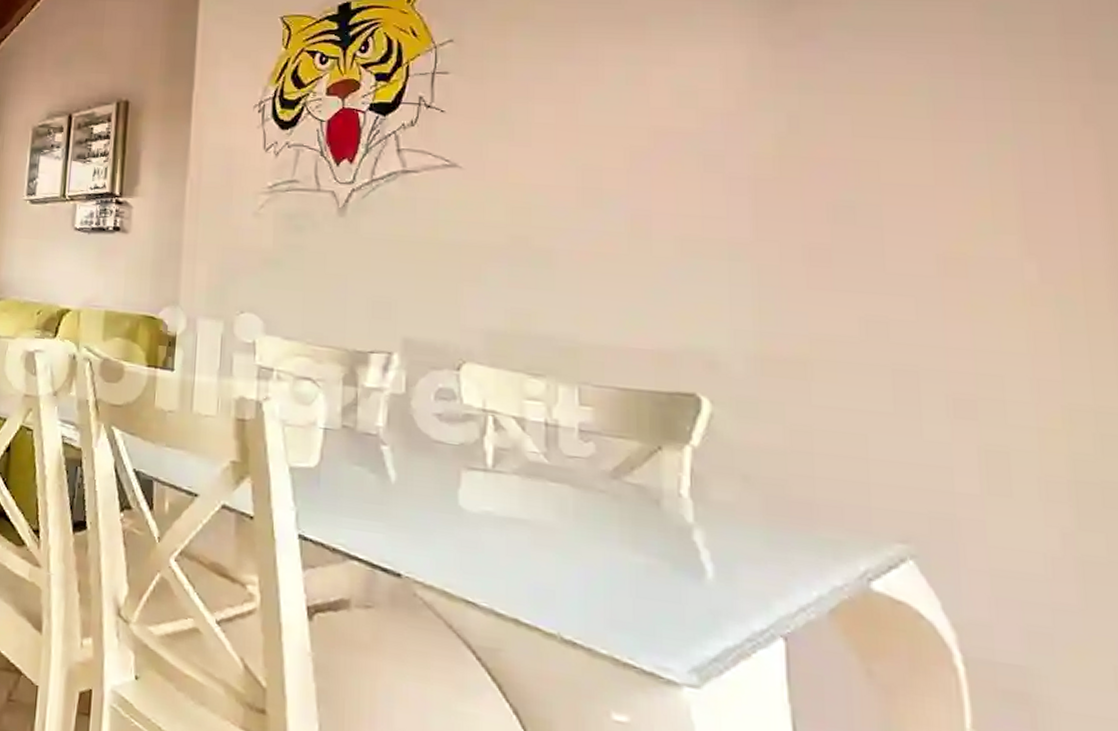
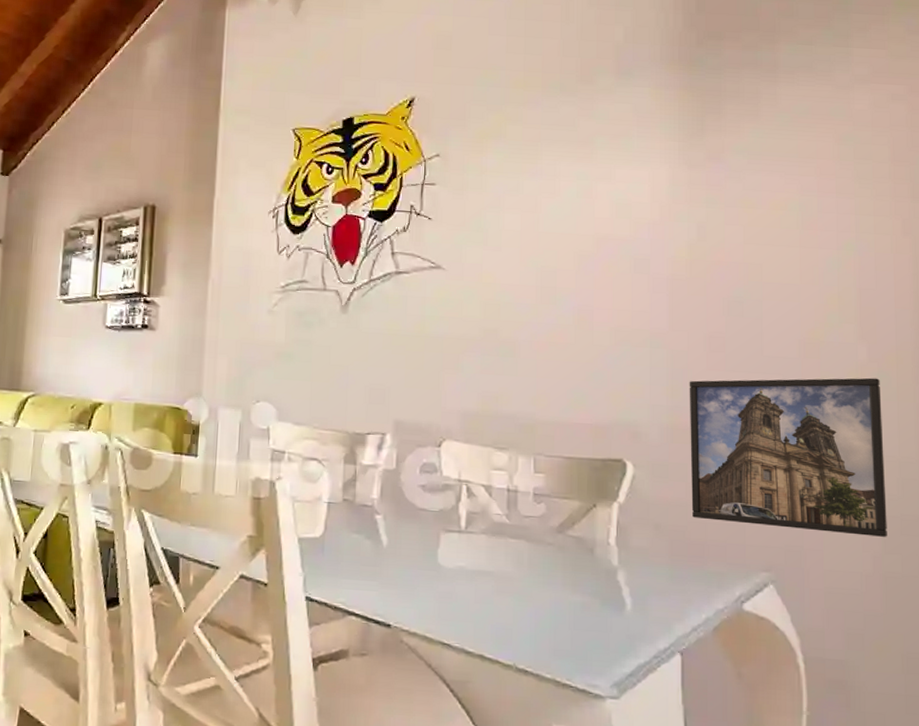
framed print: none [783,301,1082,509] -> present [689,377,887,537]

